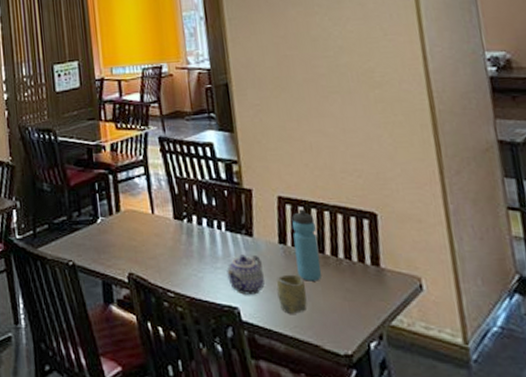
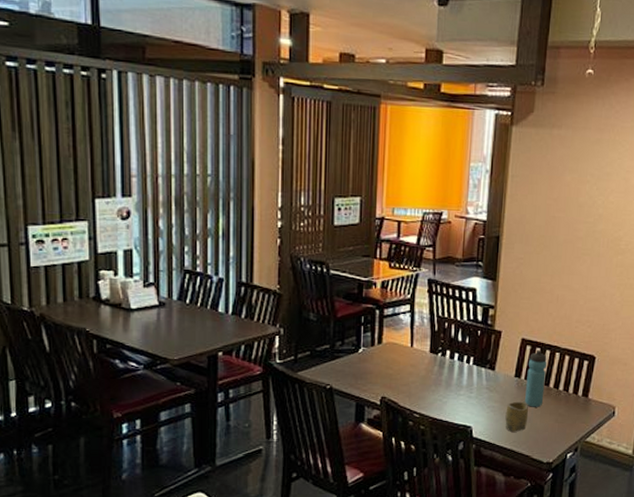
teapot: present [227,254,265,295] -> none [467,385,498,417]

